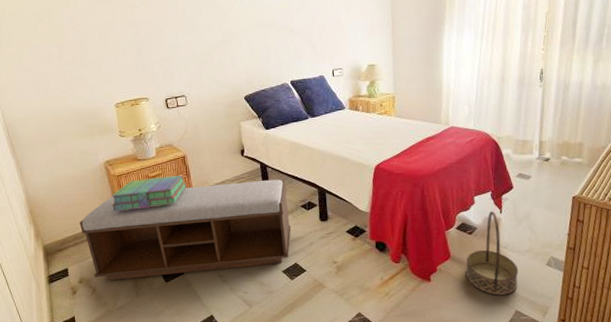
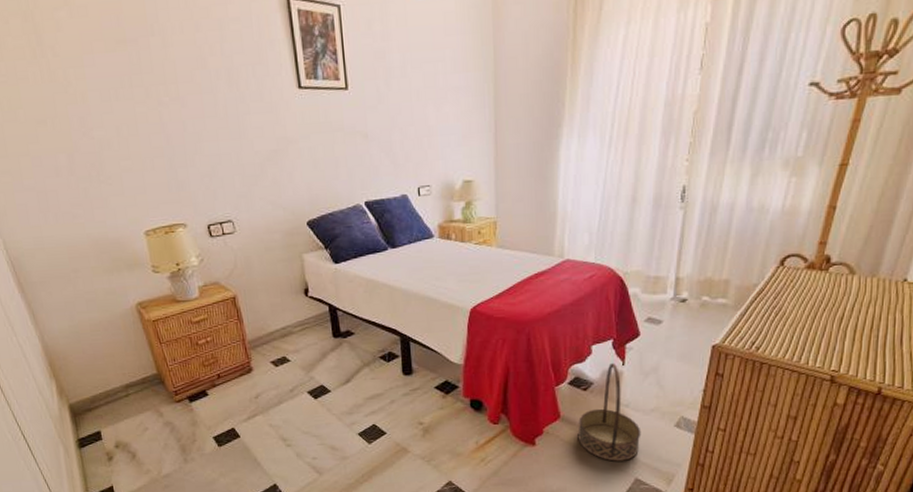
bench: present [79,179,291,281] -> none [110,324,368,445]
stack of books: present [110,175,187,212] -> none [147,319,239,365]

